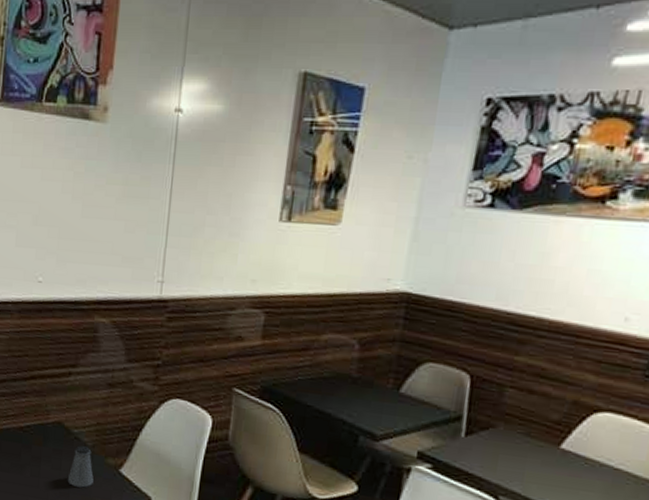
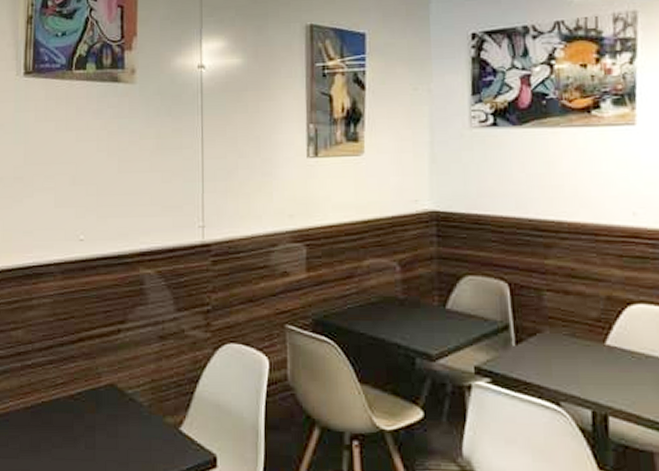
saltshaker: present [67,446,94,488] -> none [125,407,153,454]

